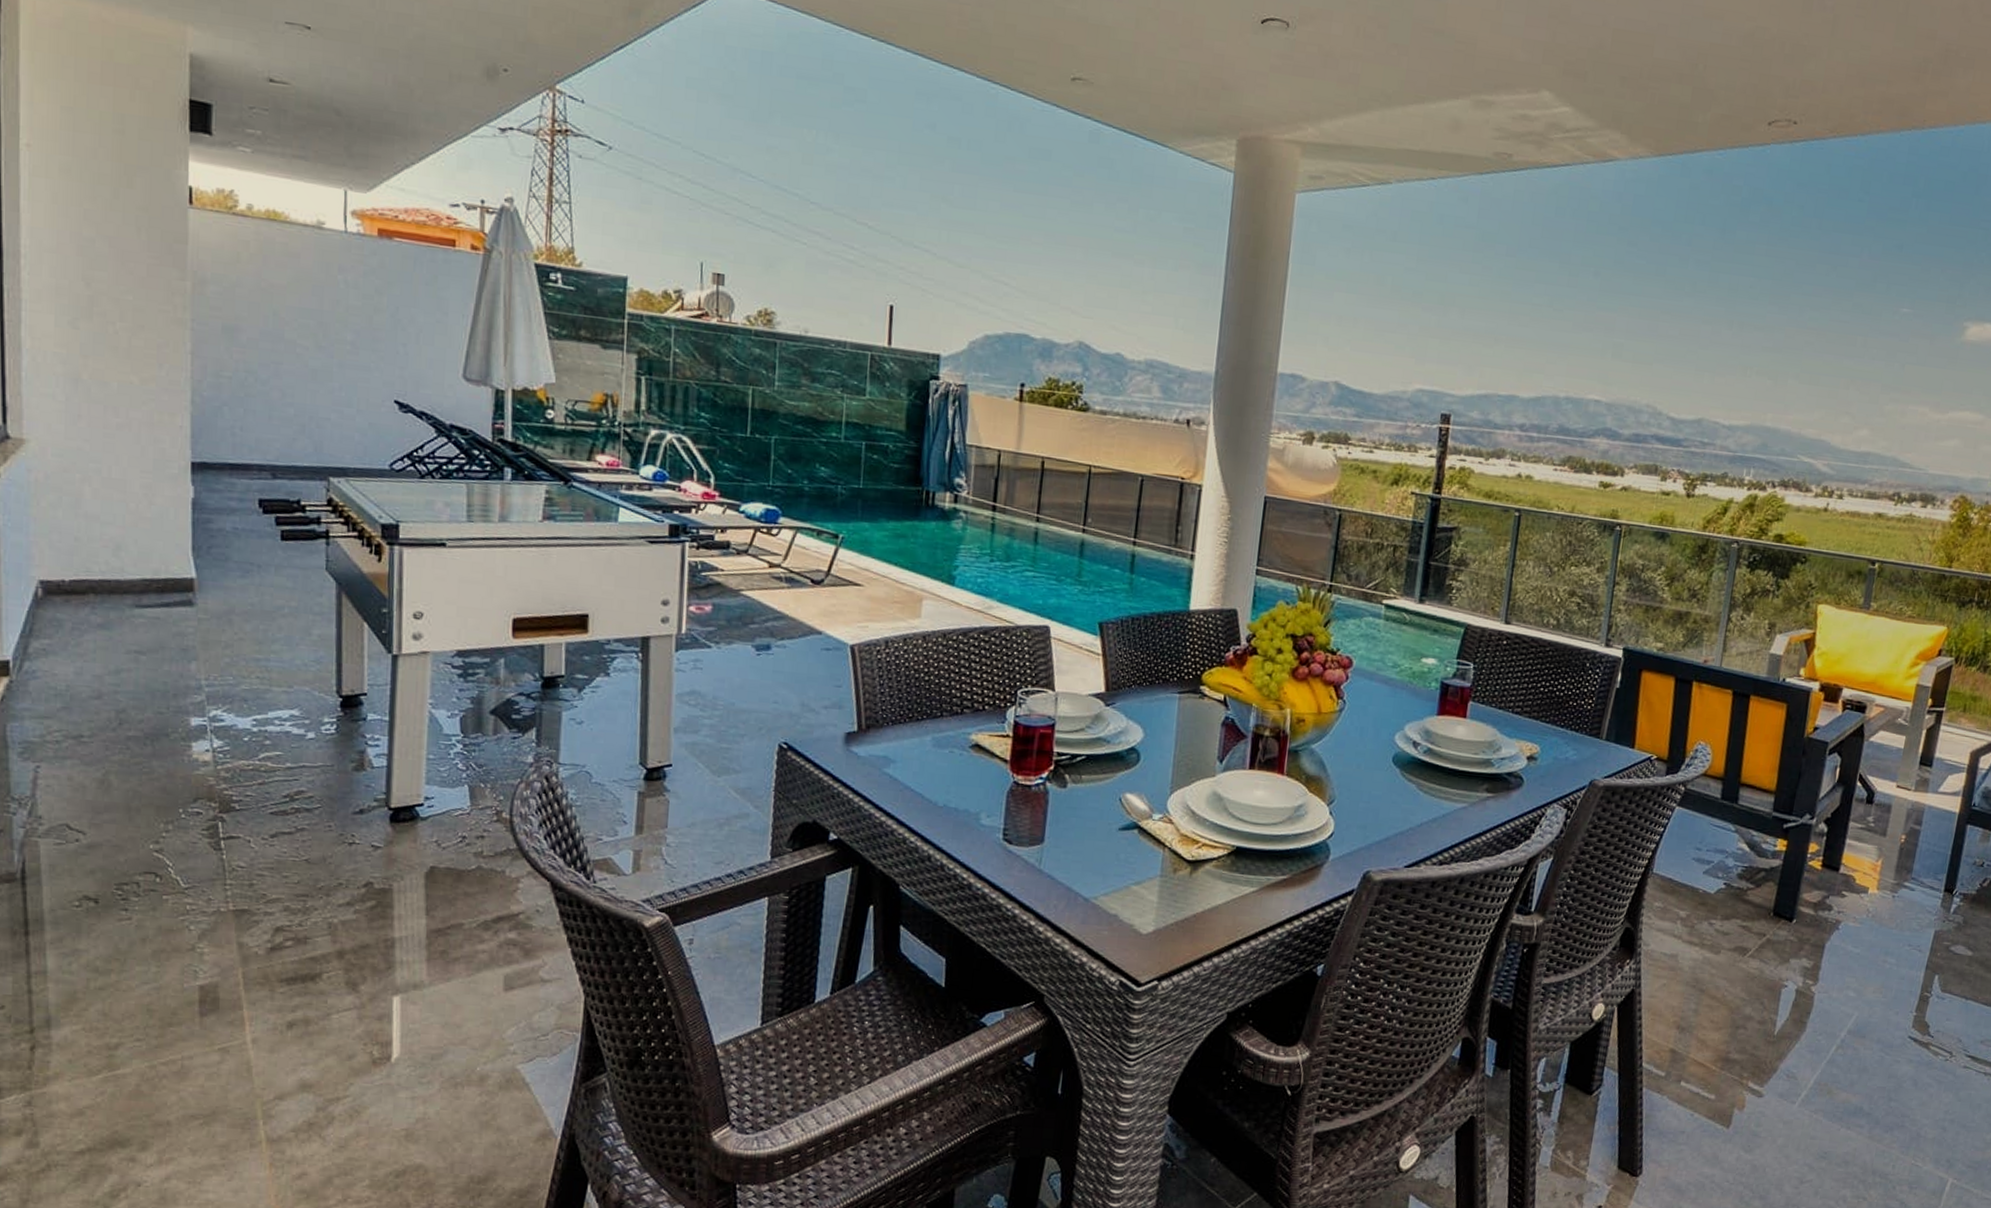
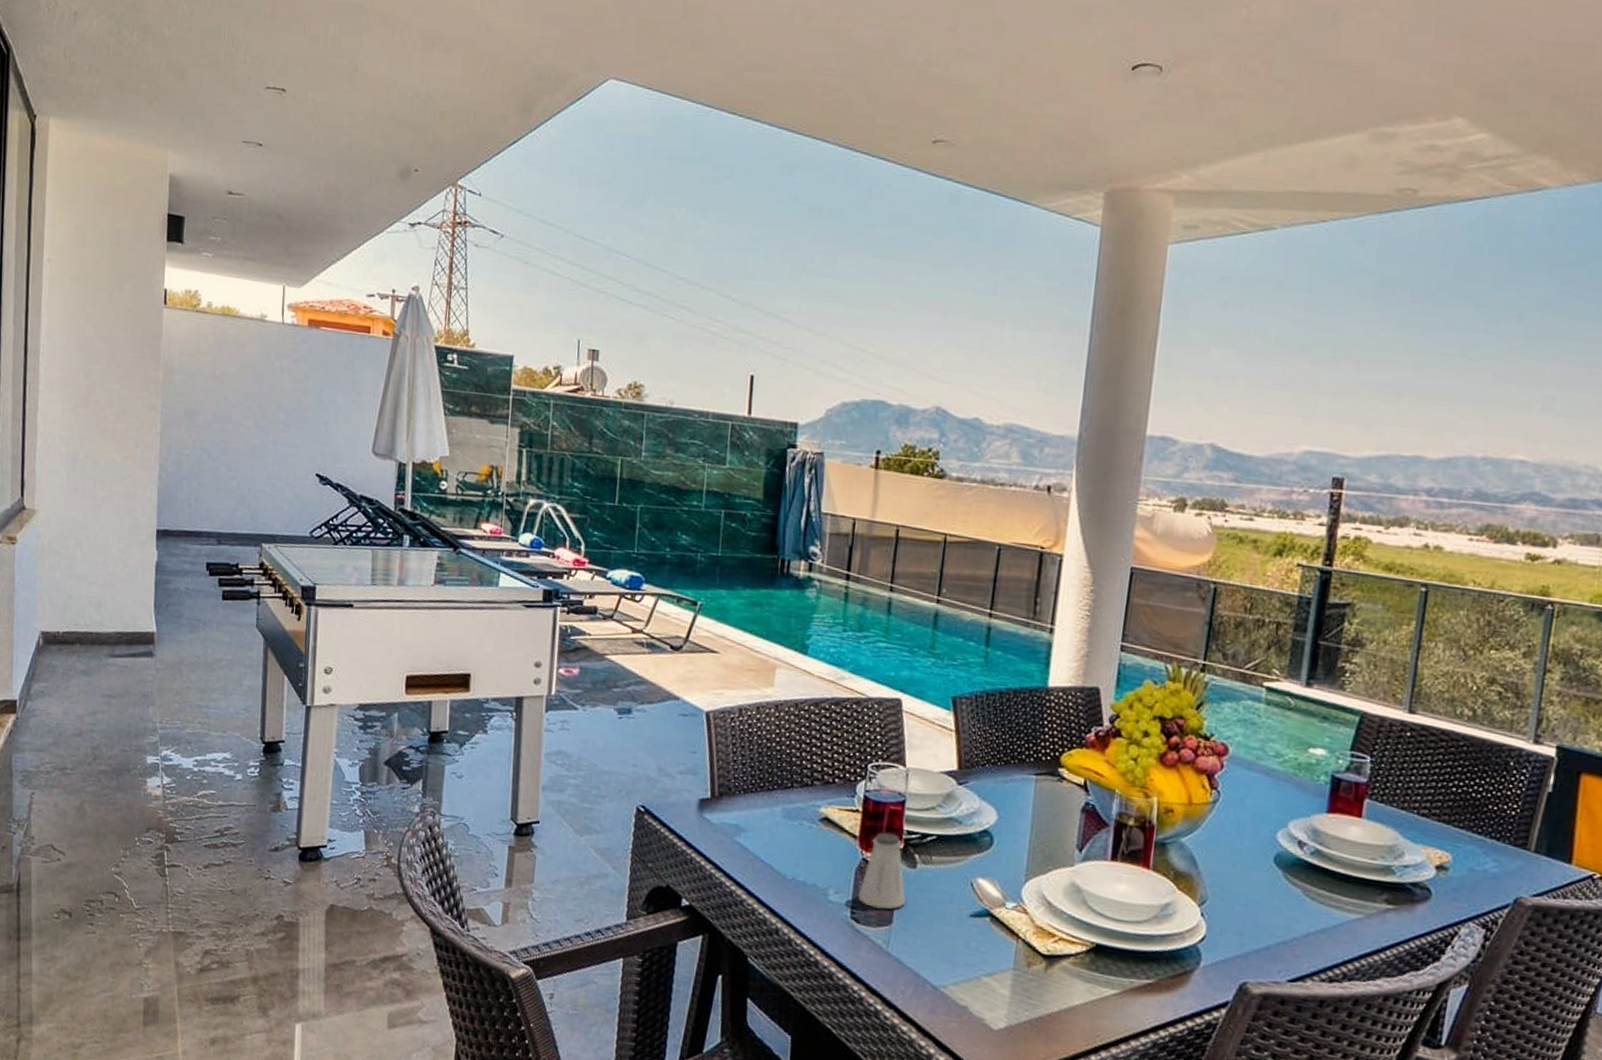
saltshaker: none [1010,755,1057,829] -> present [858,832,906,909]

